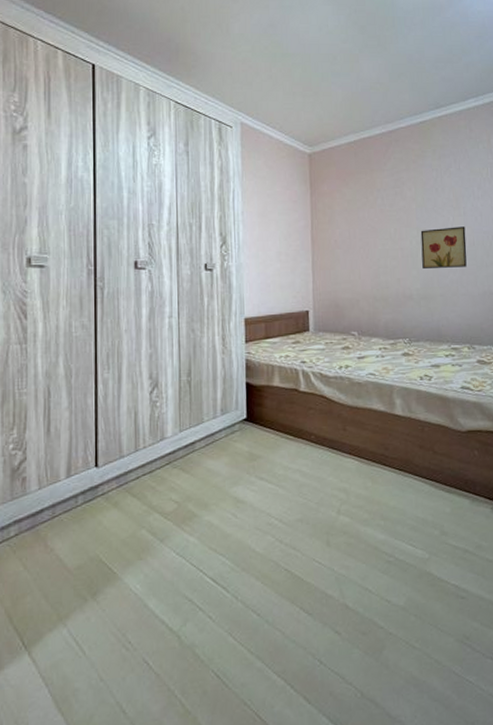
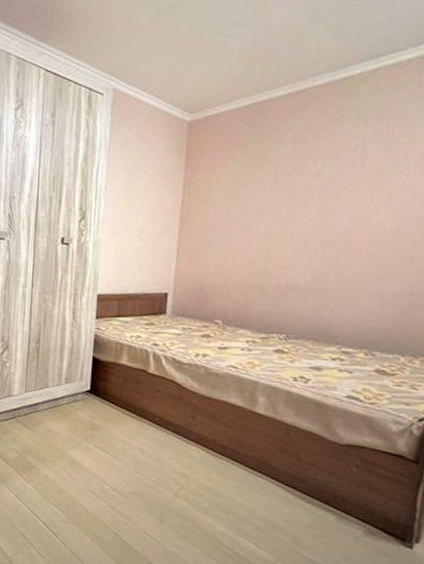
wall art: present [420,226,467,268] -> none [317,209,388,259]

